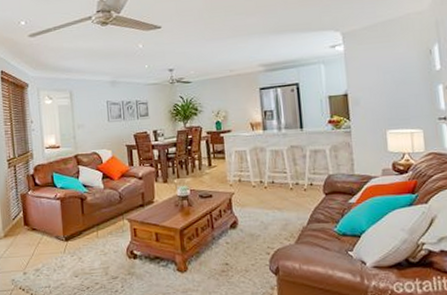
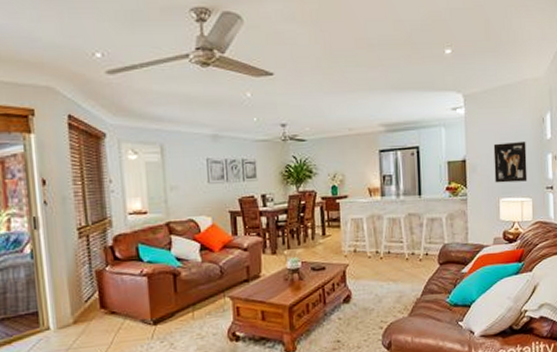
wall art: none [376,74,417,116] -> present [493,142,528,183]

